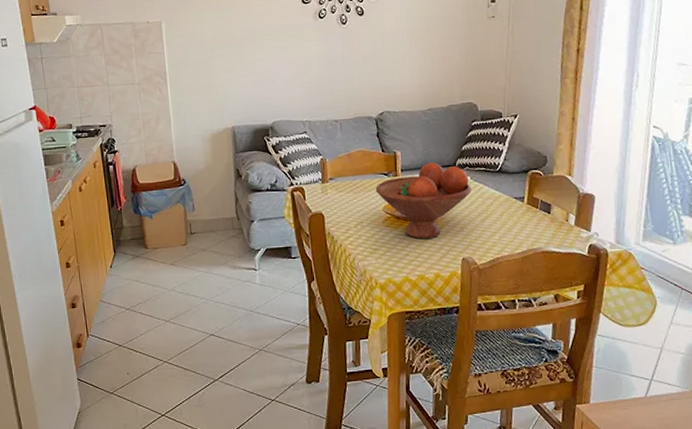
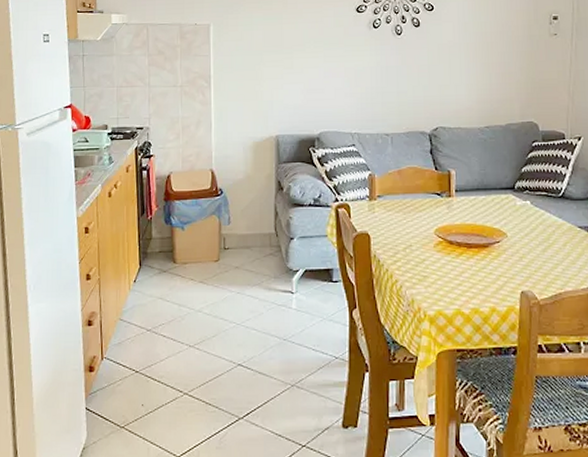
fruit bowl: present [375,162,472,239] -> none [427,184,532,268]

